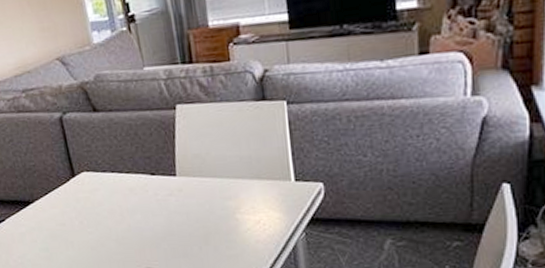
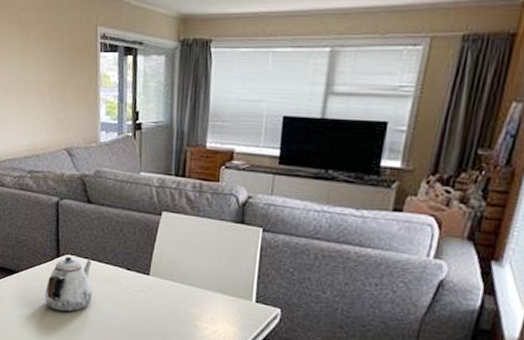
teapot: none [66,173,120,235] -> present [45,256,92,312]

